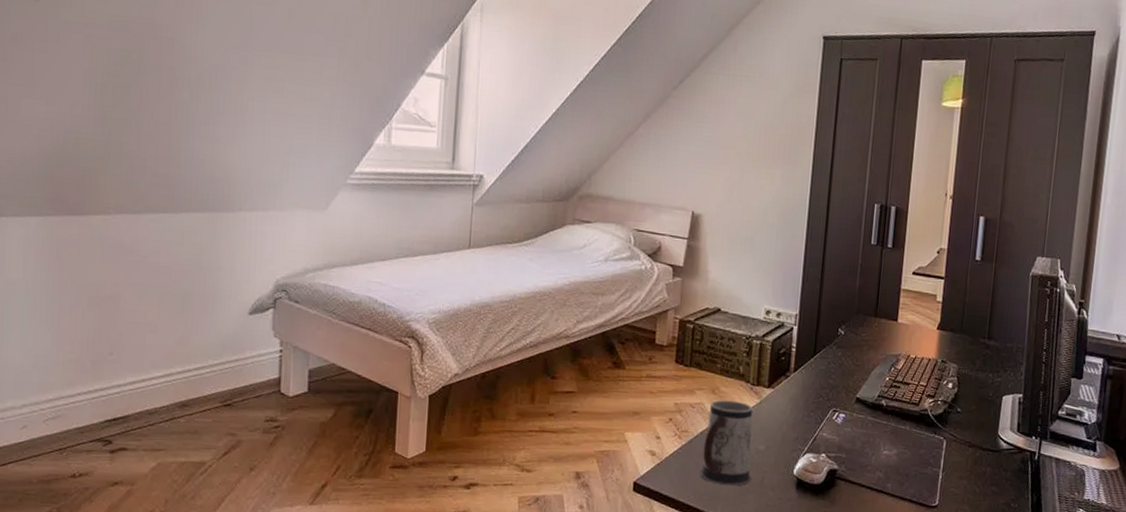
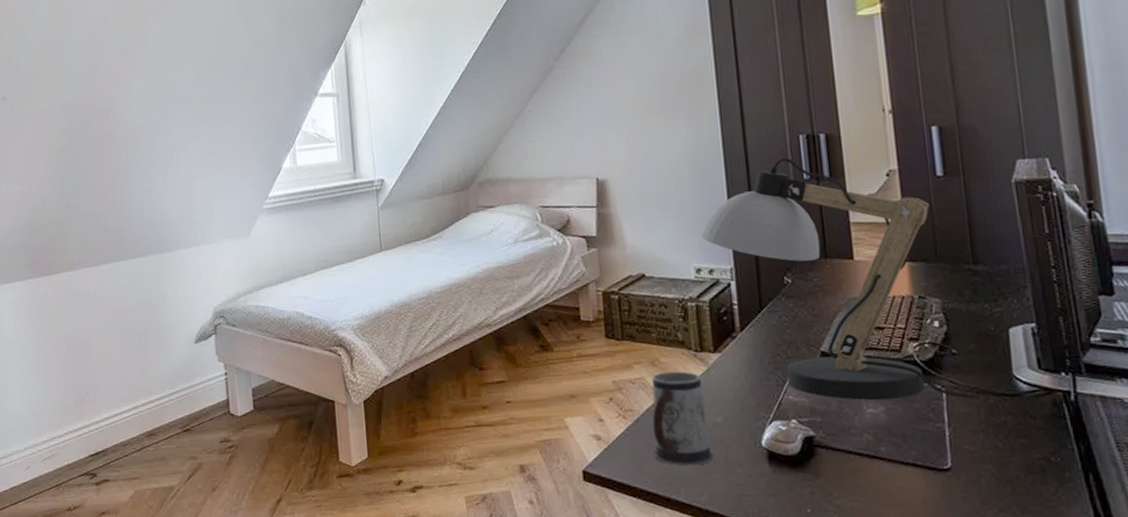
desk lamp: none [776,222,971,453] -> present [701,157,981,400]

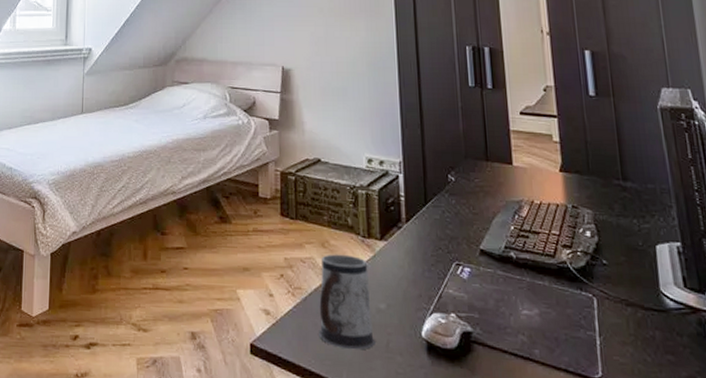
desk lamp: present [701,157,981,400] -> none [374,65,630,313]

